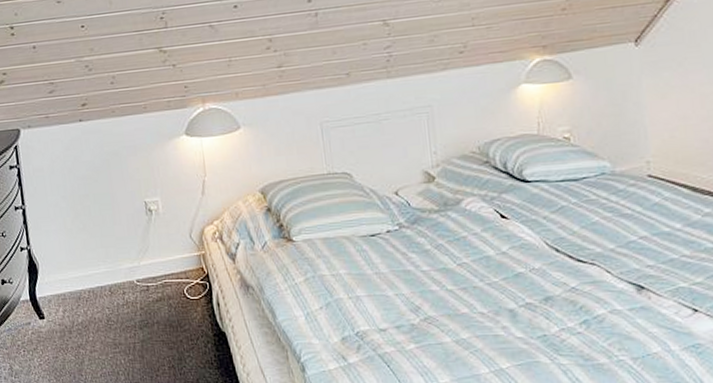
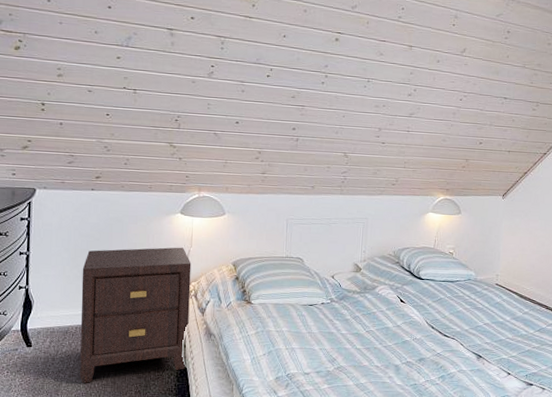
nightstand: none [84,177,225,359] -> present [80,247,191,383]

